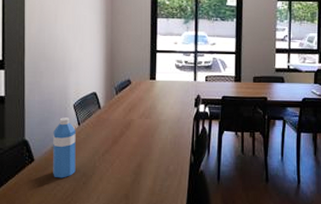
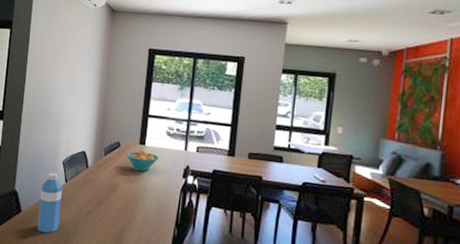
fruit bowl: none [137,84,170,105] -> present [125,149,159,172]

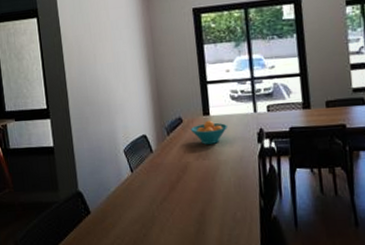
water bottle: present [37,172,63,233] -> none [106,164,134,231]

